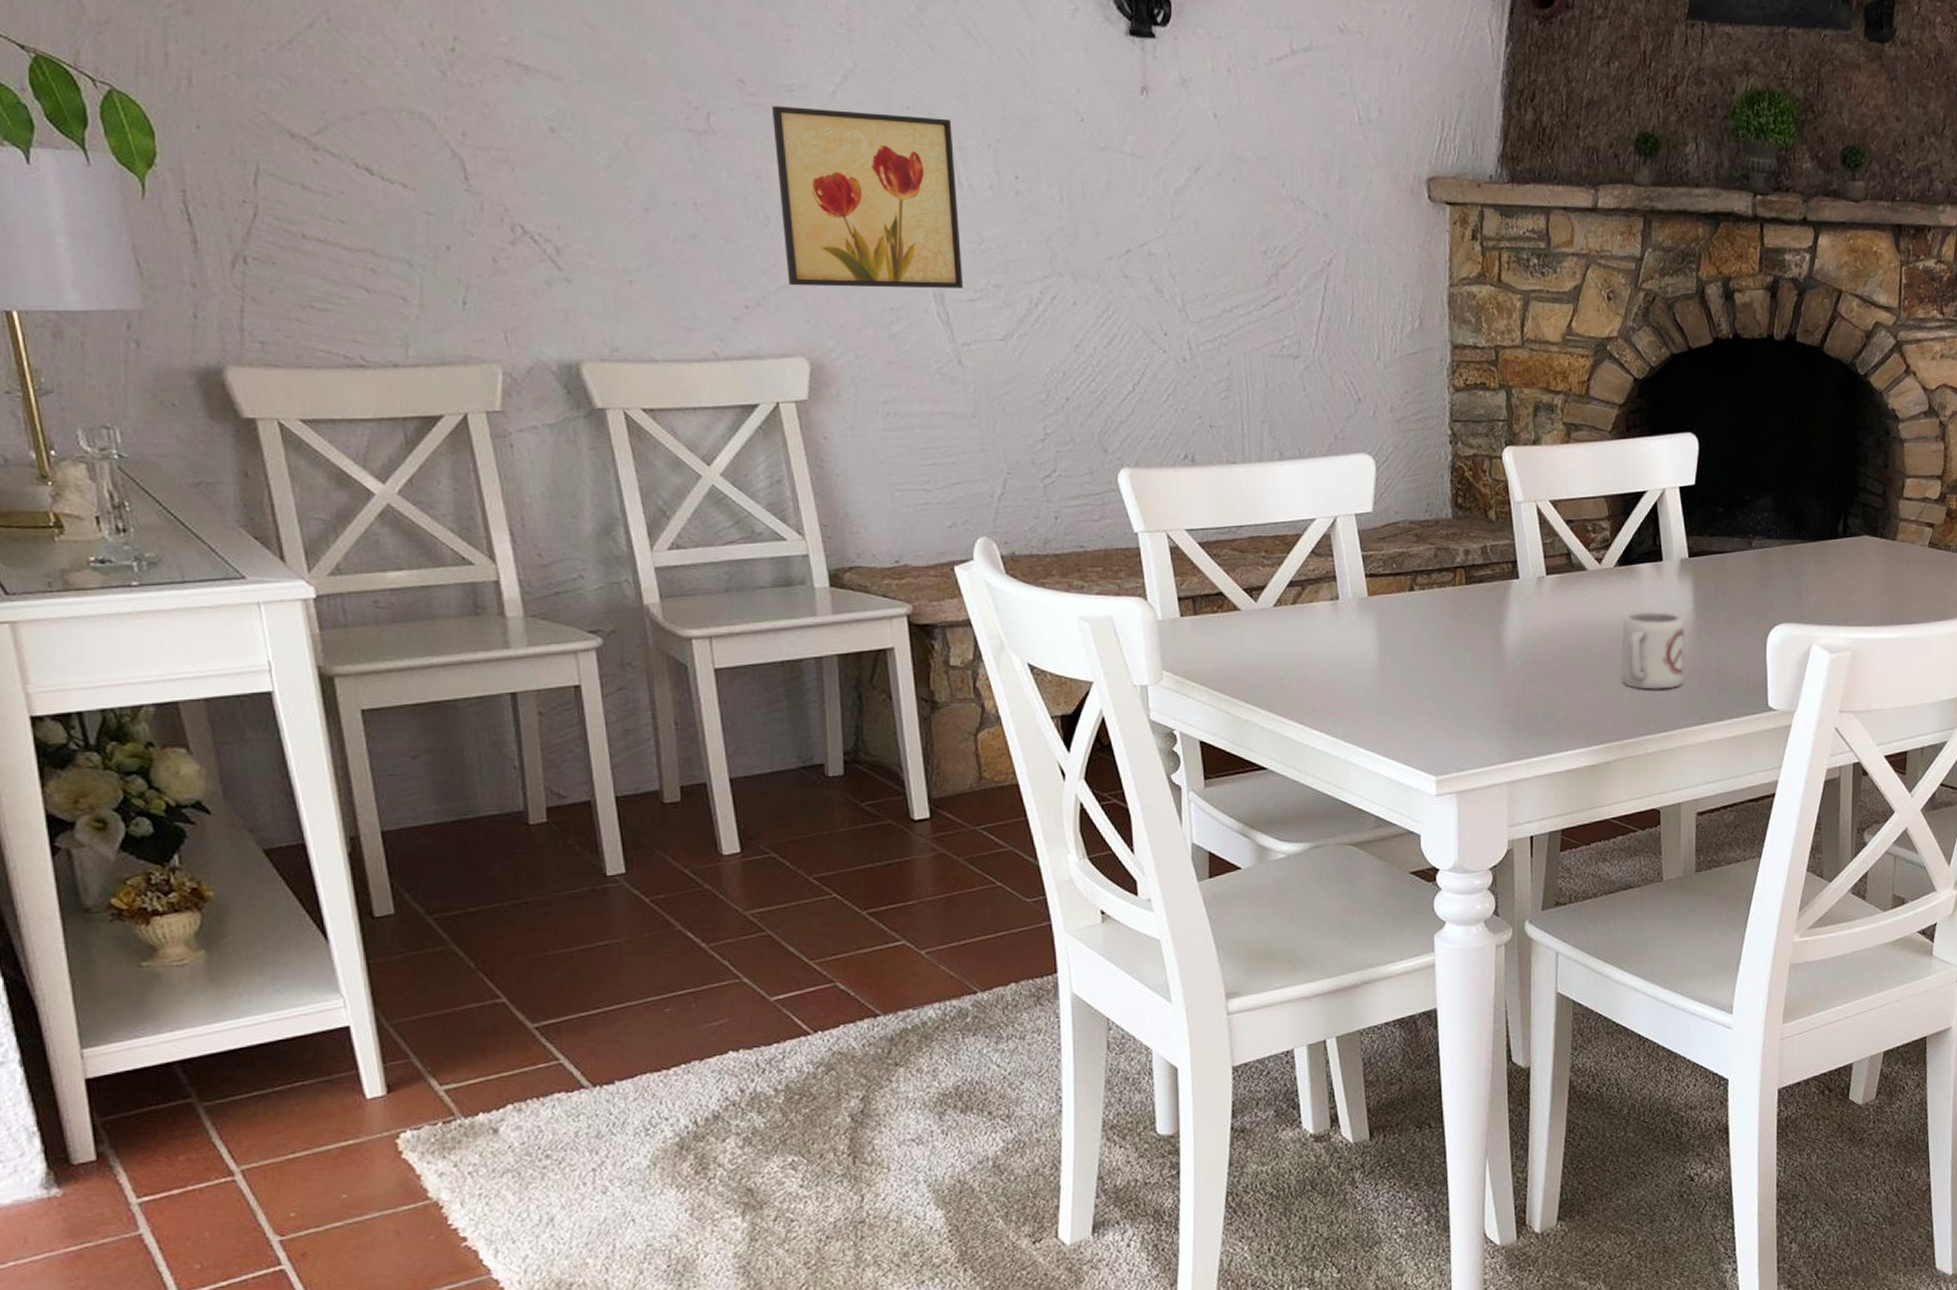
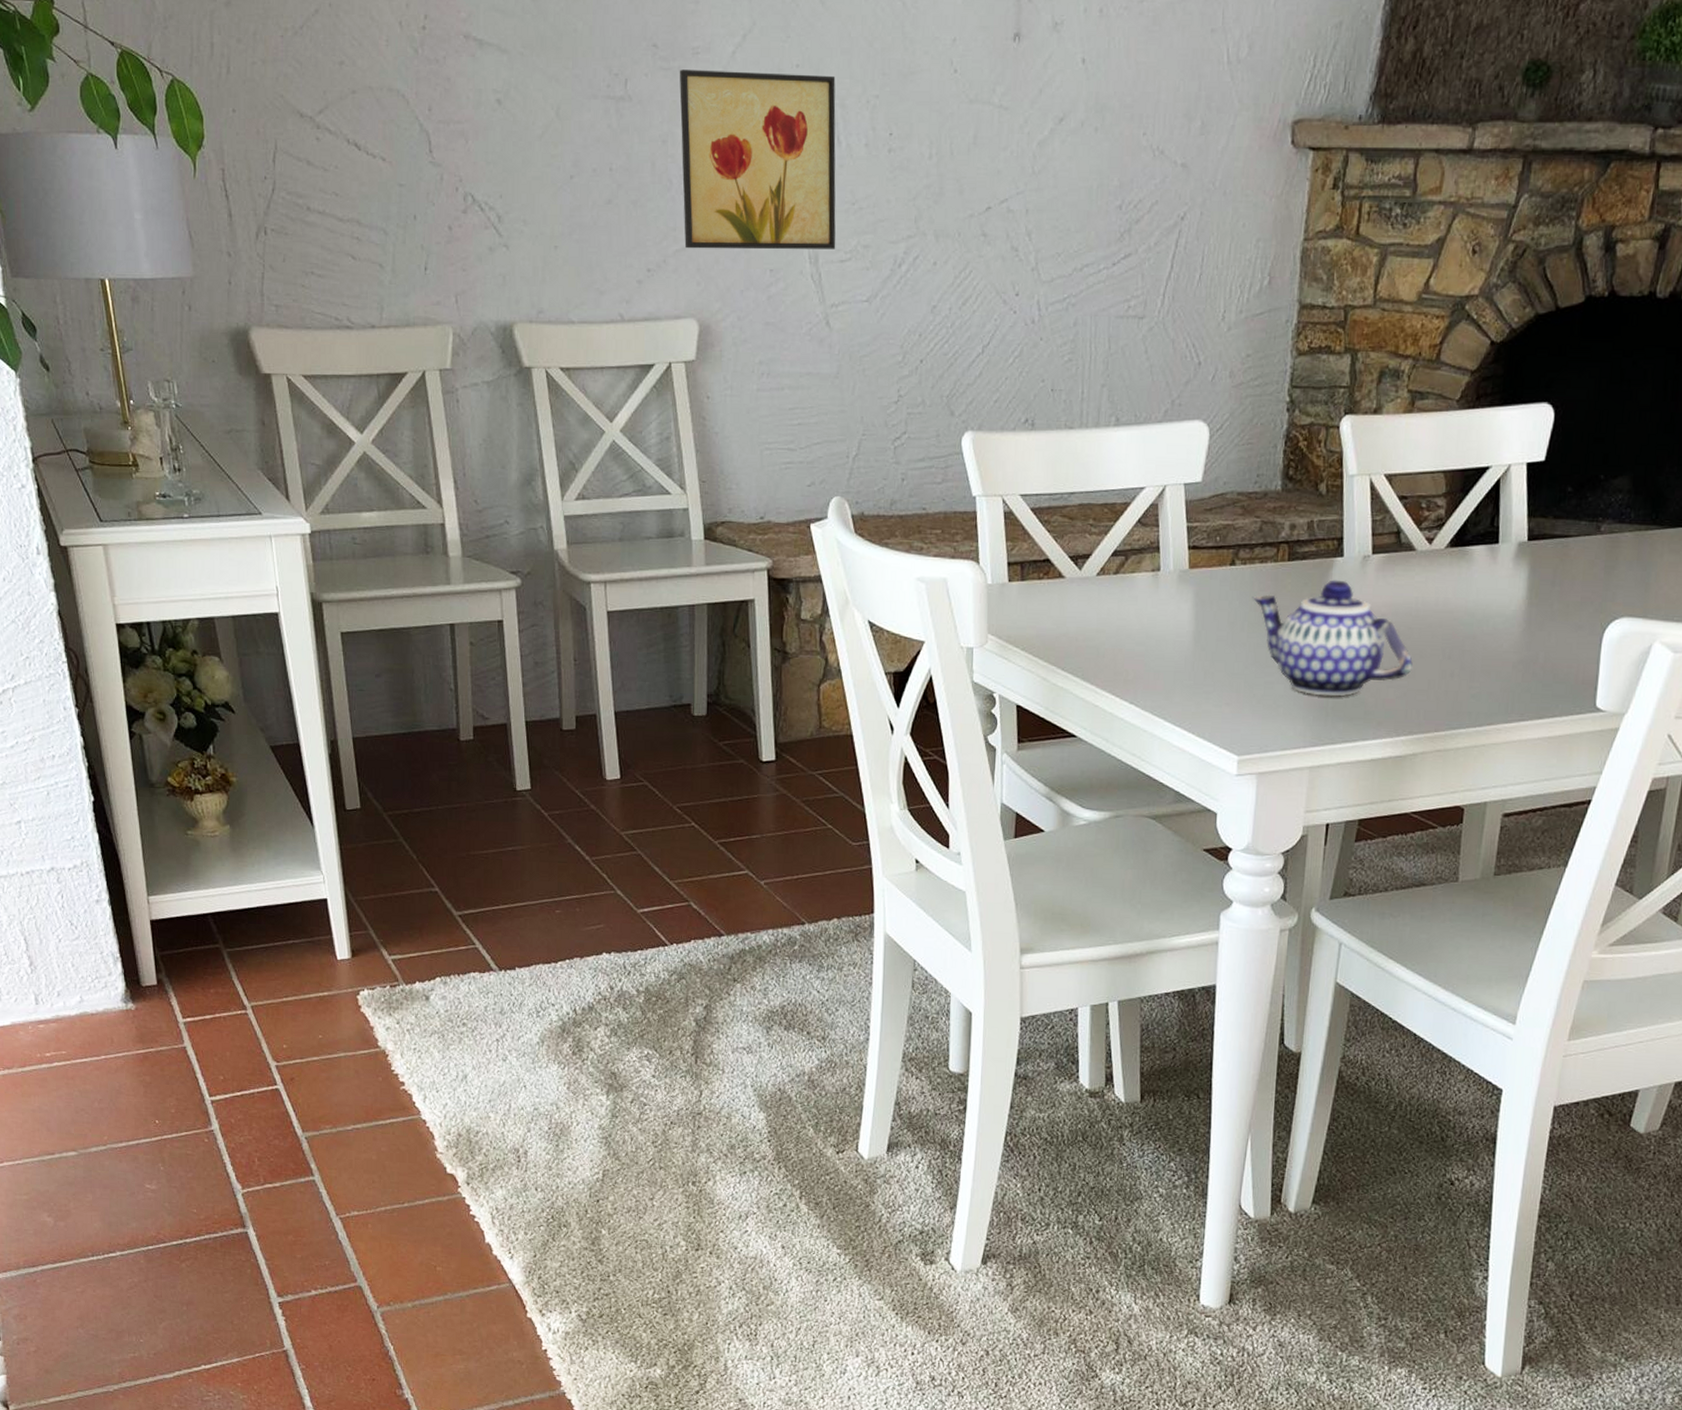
teapot: none [1434,600,1596,713] -> present [1252,579,1413,697]
cup: present [1621,611,1686,690] -> none [1439,597,1516,681]

